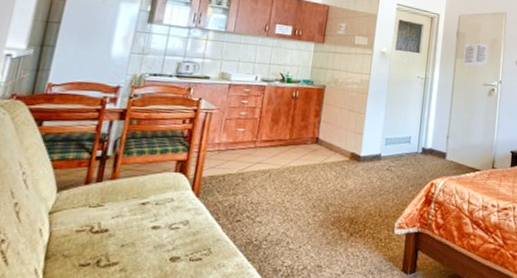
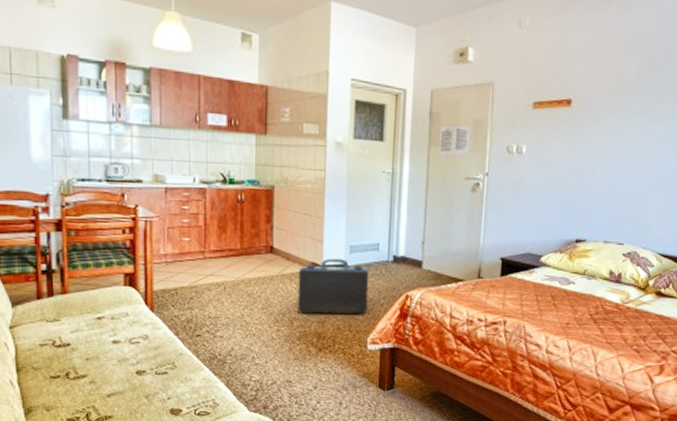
suitcase: none [334,149,401,201] -> present [297,258,369,315]

